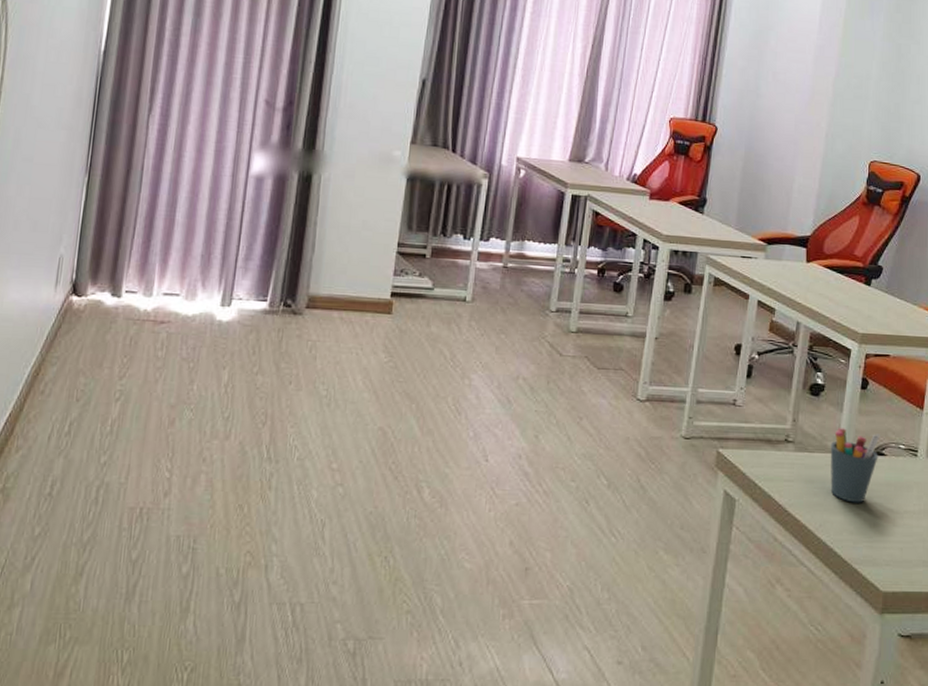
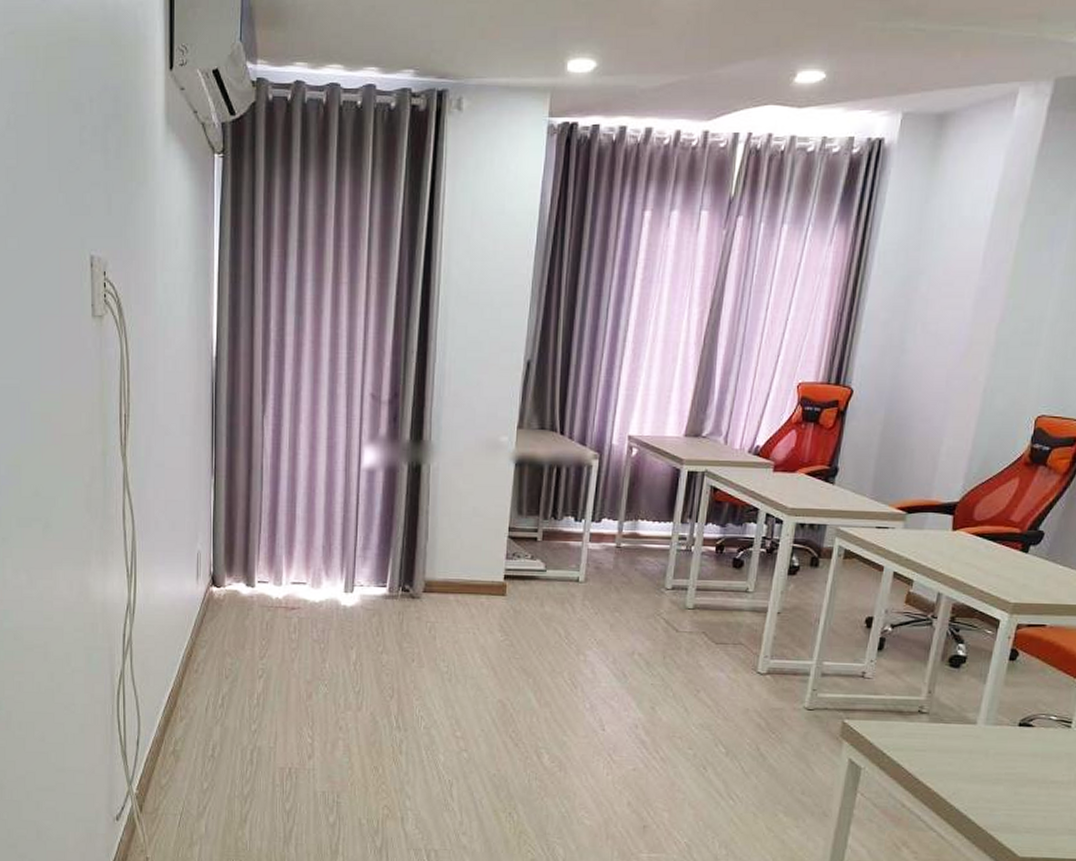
pen holder: present [830,428,880,503] -> none [967,699,1028,773]

